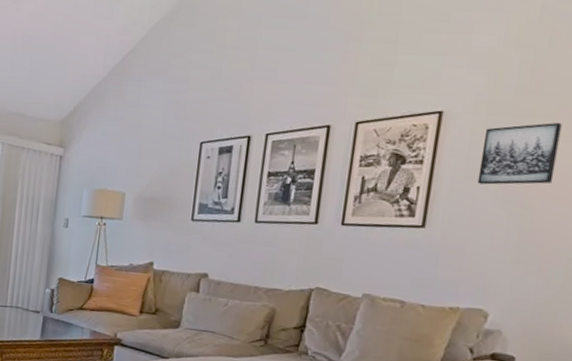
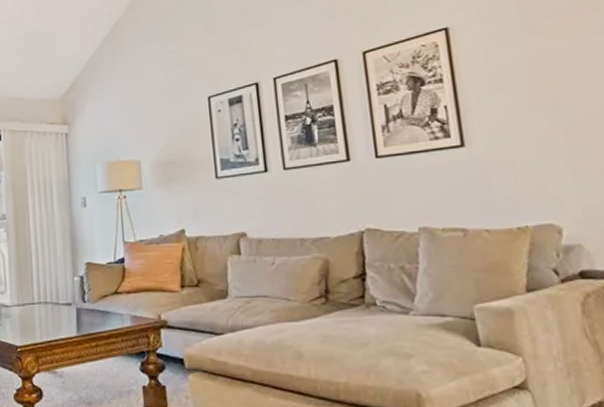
wall art: present [477,123,562,185] -> none [498,20,584,93]

